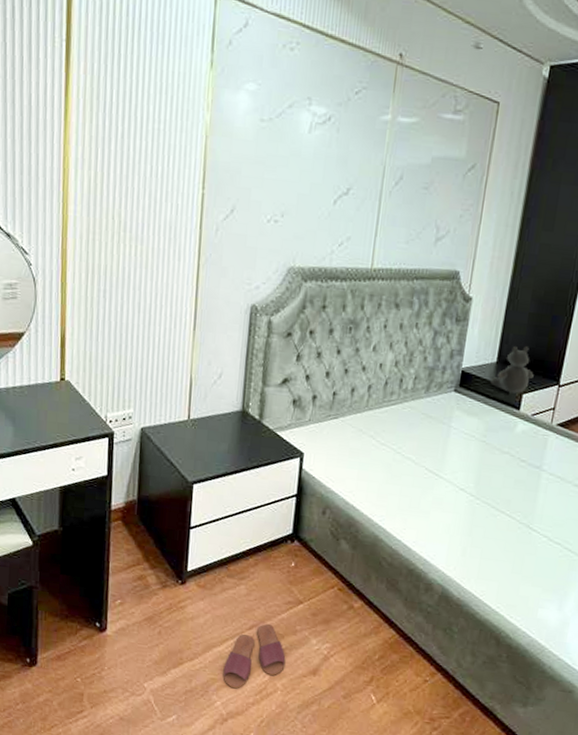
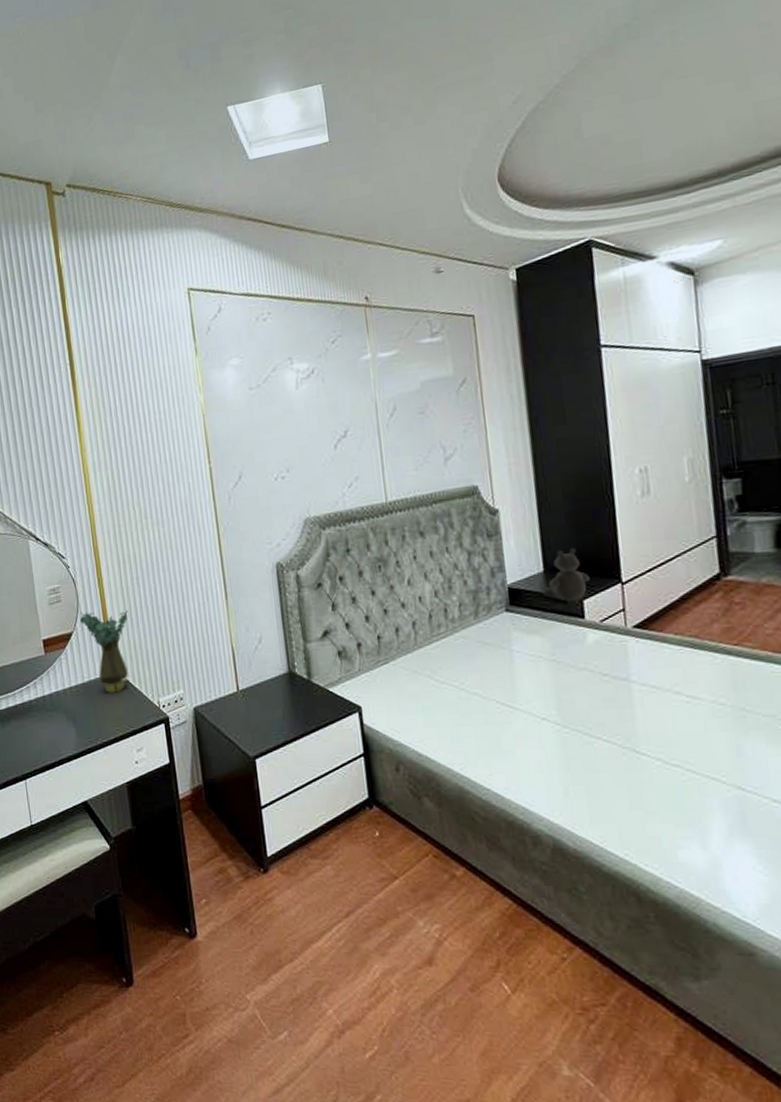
vase: none [34,314,89,400] -> present [79,610,129,693]
slippers: present [223,623,286,689] -> none [327,907,395,992]

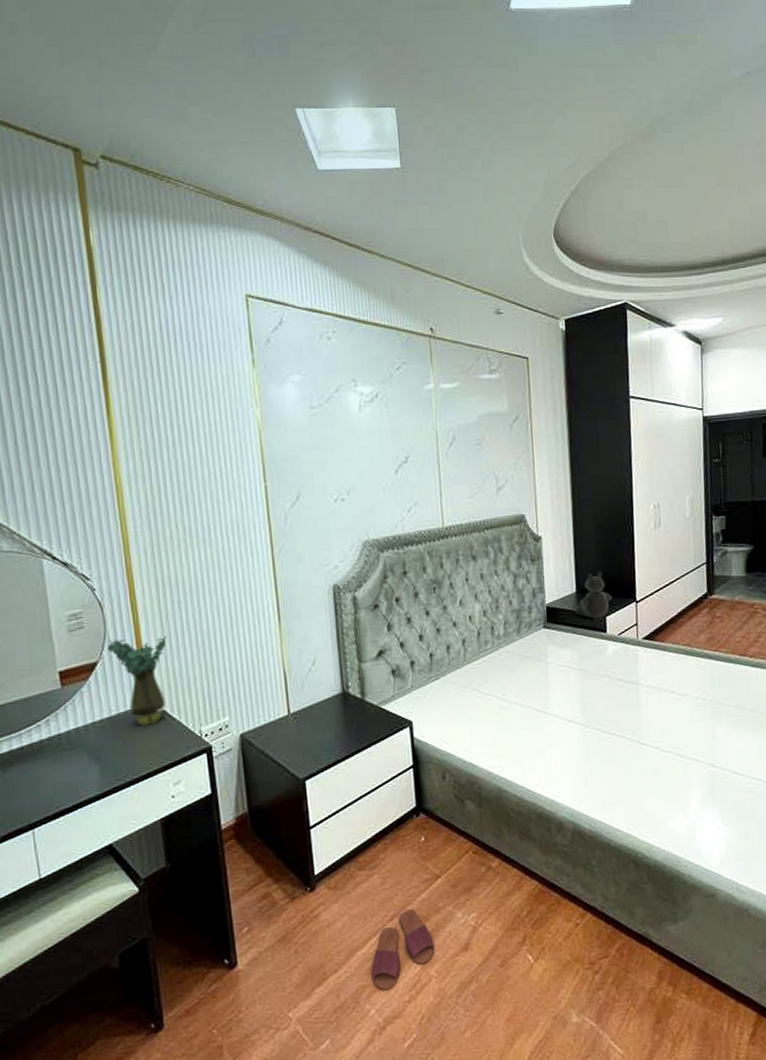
slippers: none [327,907,395,992] -> present [371,908,435,991]

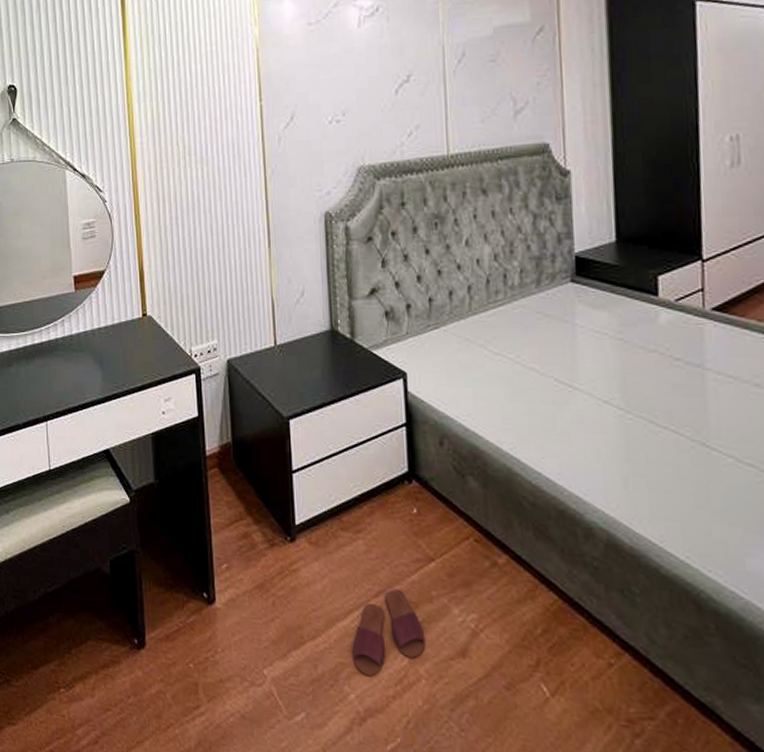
vase: present [107,636,167,726] -> none [113,250,164,337]
teddy bear: present [574,572,612,618] -> none [613,218,667,276]

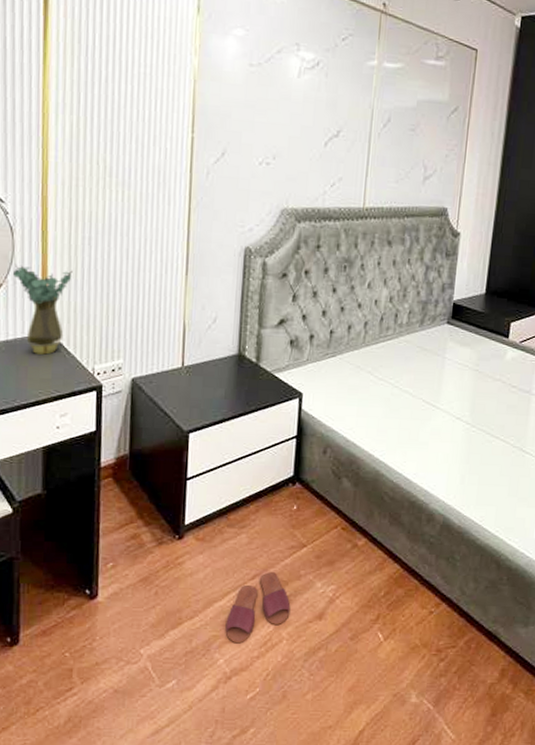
vase: none [113,250,164,337] -> present [12,265,73,355]

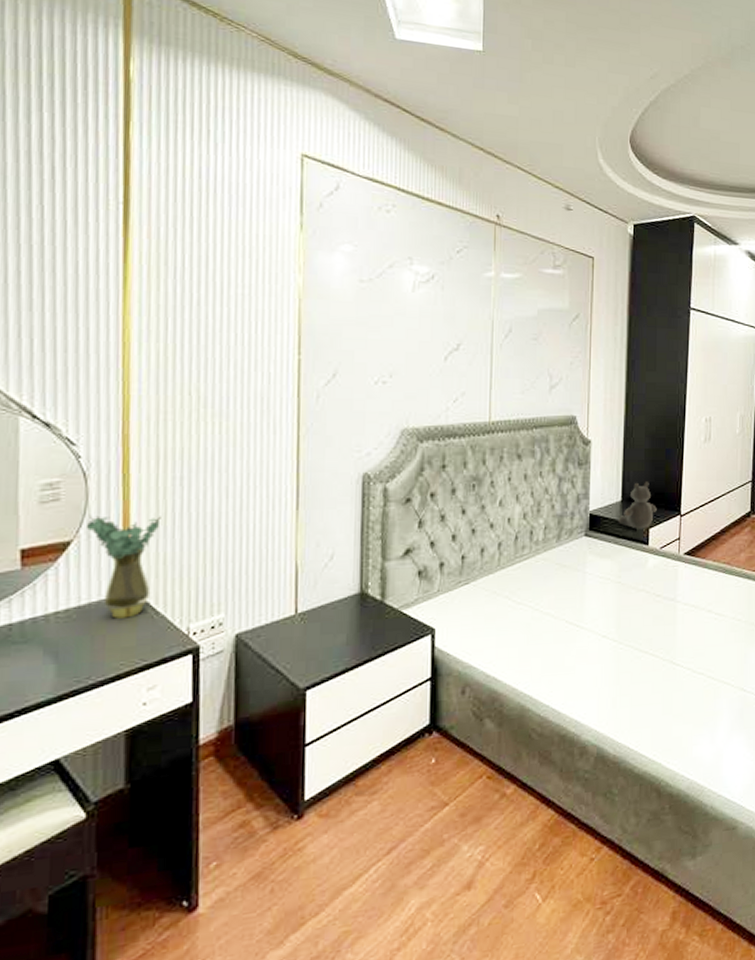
slippers: present [225,571,291,644] -> none [358,840,434,937]
teddy bear: none [480,277,520,323] -> present [618,482,657,529]

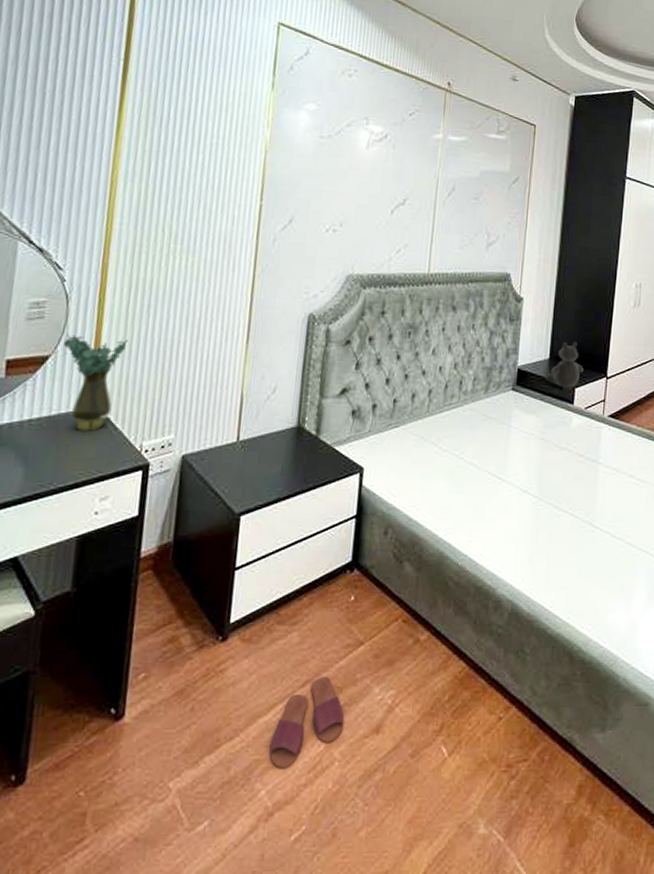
slippers: none [358,840,434,937] -> present [269,676,345,769]

